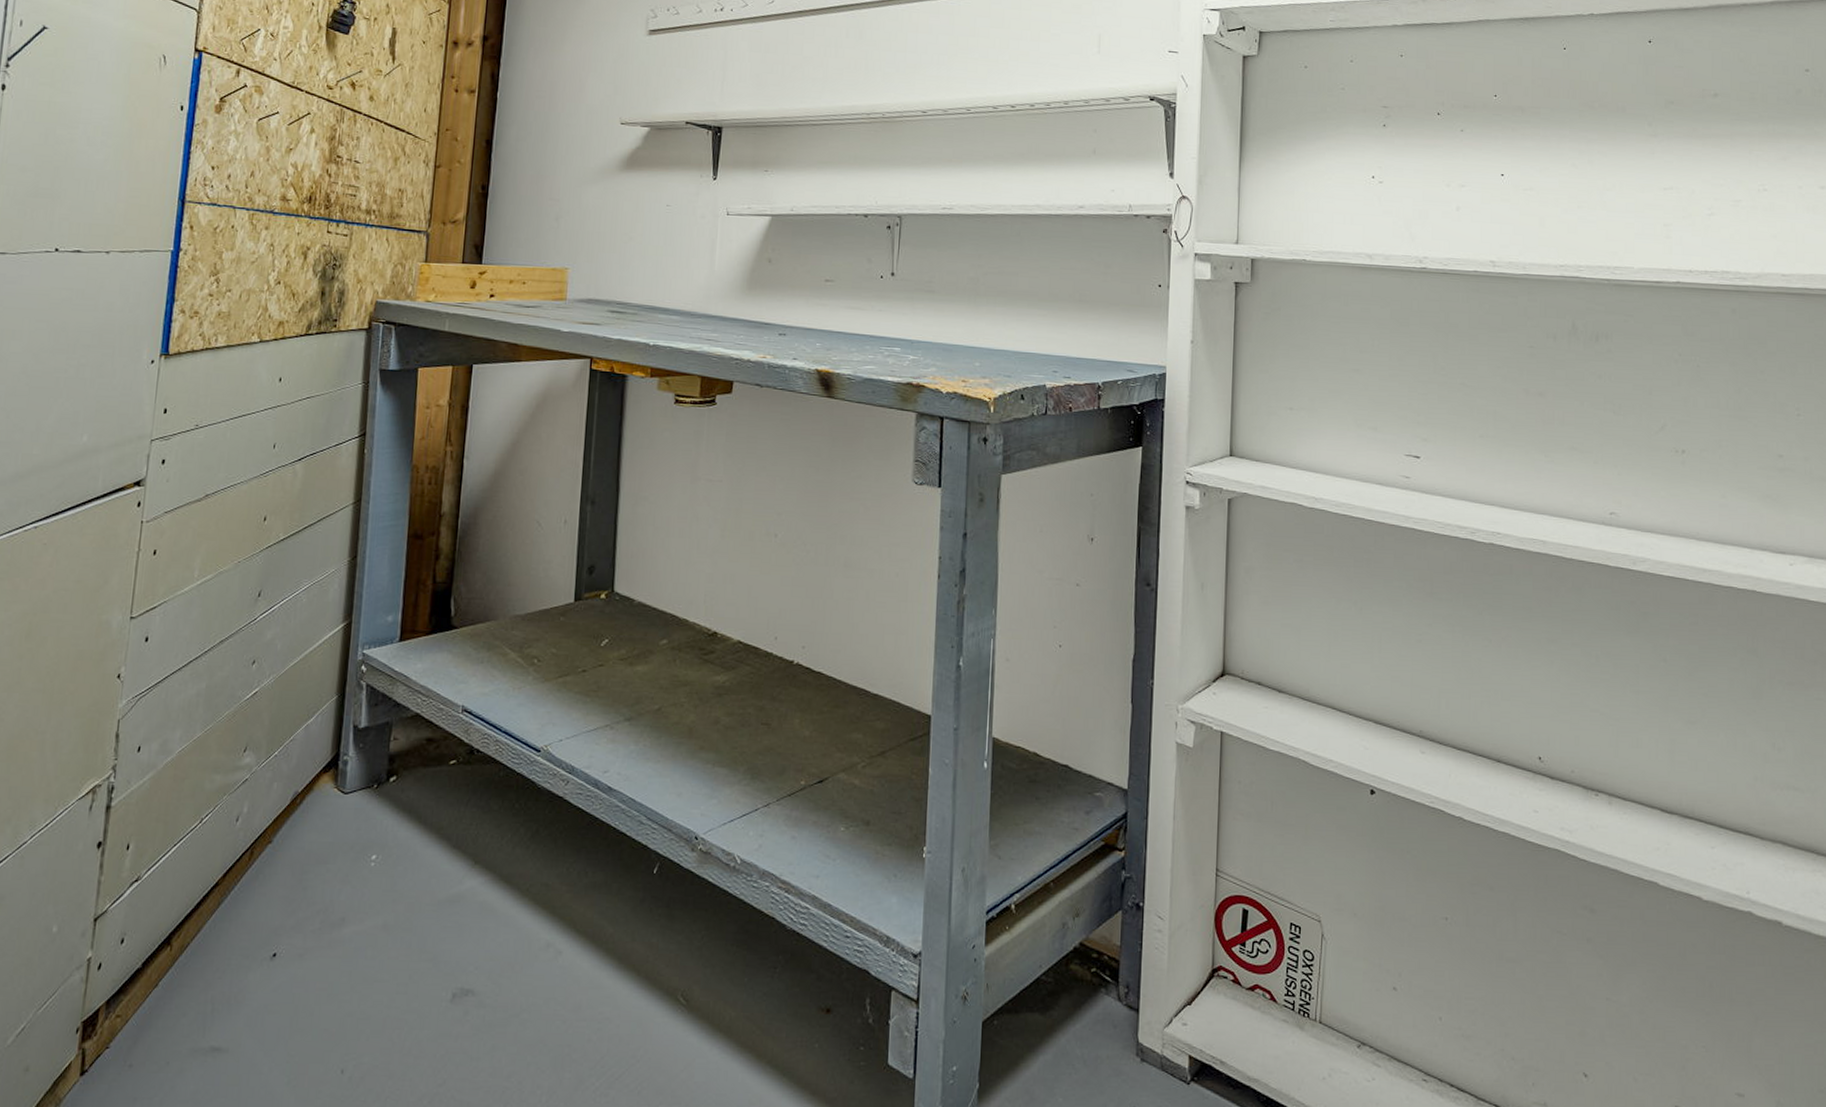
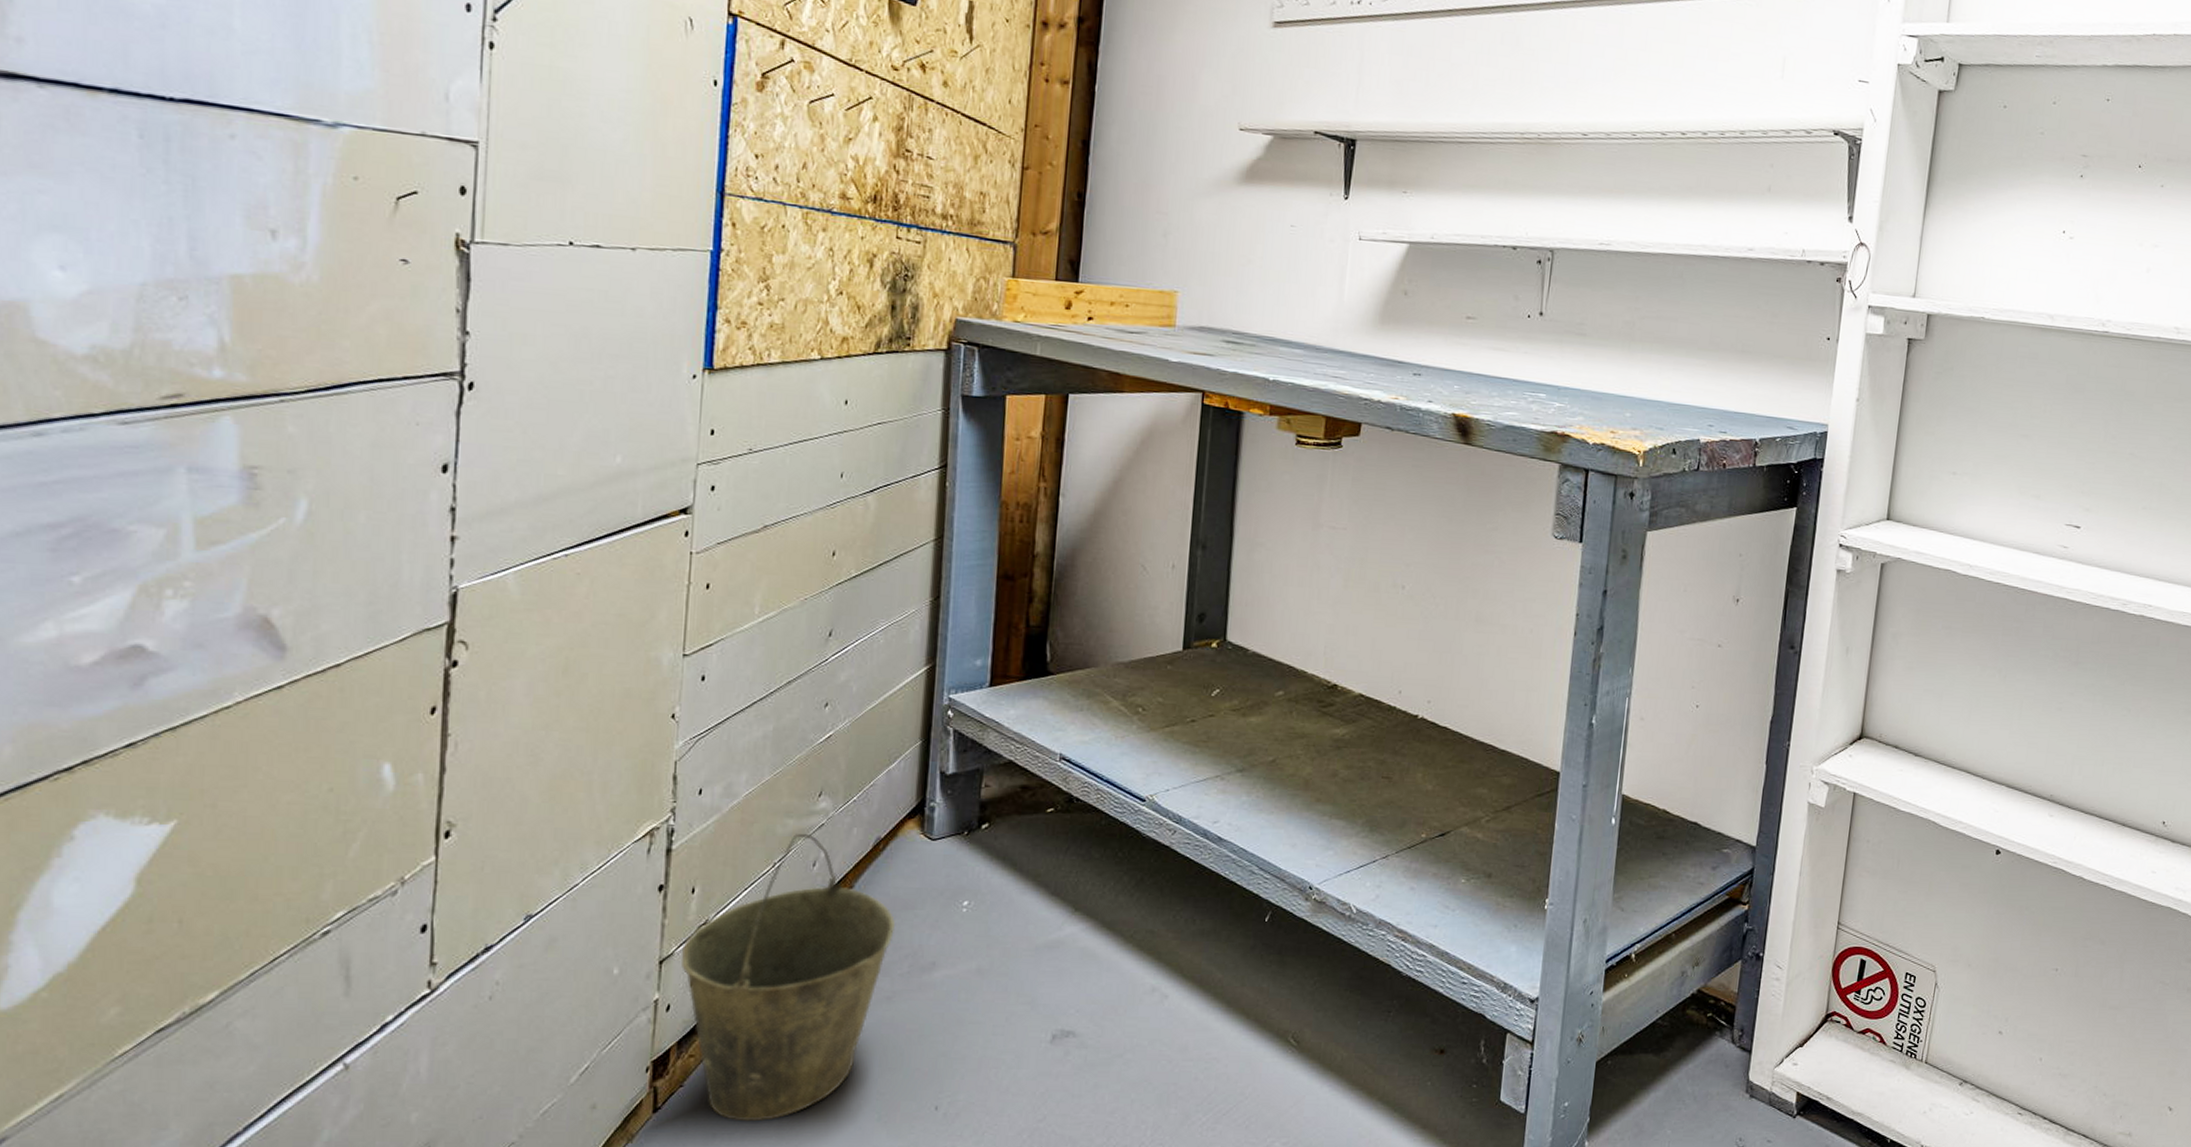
bucket: none [114,788,309,1086] -> present [682,833,895,1122]

